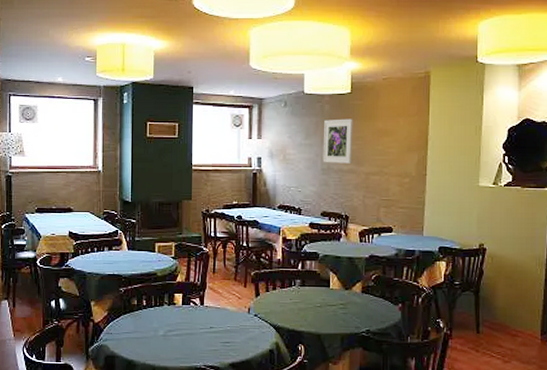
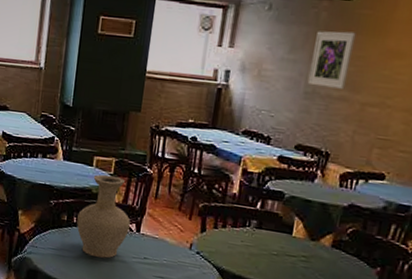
vase: none [146,258,194,333] -> present [76,174,131,258]

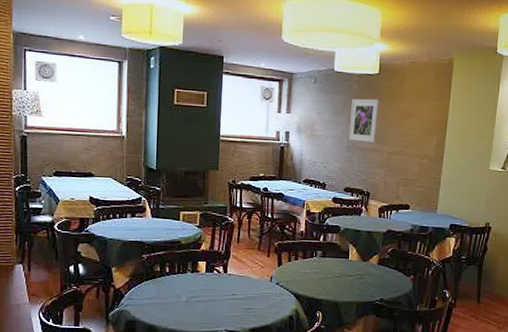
vase: present [76,174,131,258] -> none [169,226,218,300]

